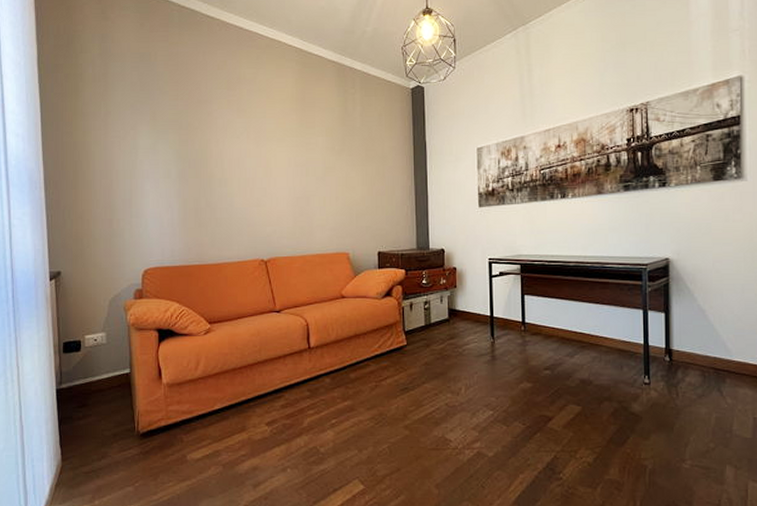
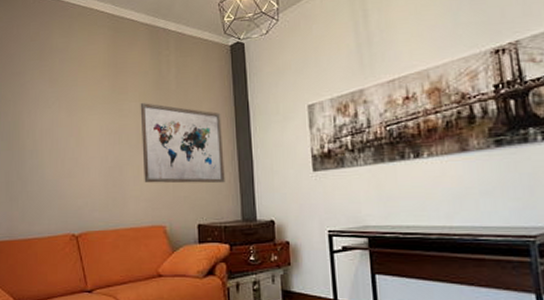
wall art: none [327,138,403,216] -> present [140,103,225,184]

